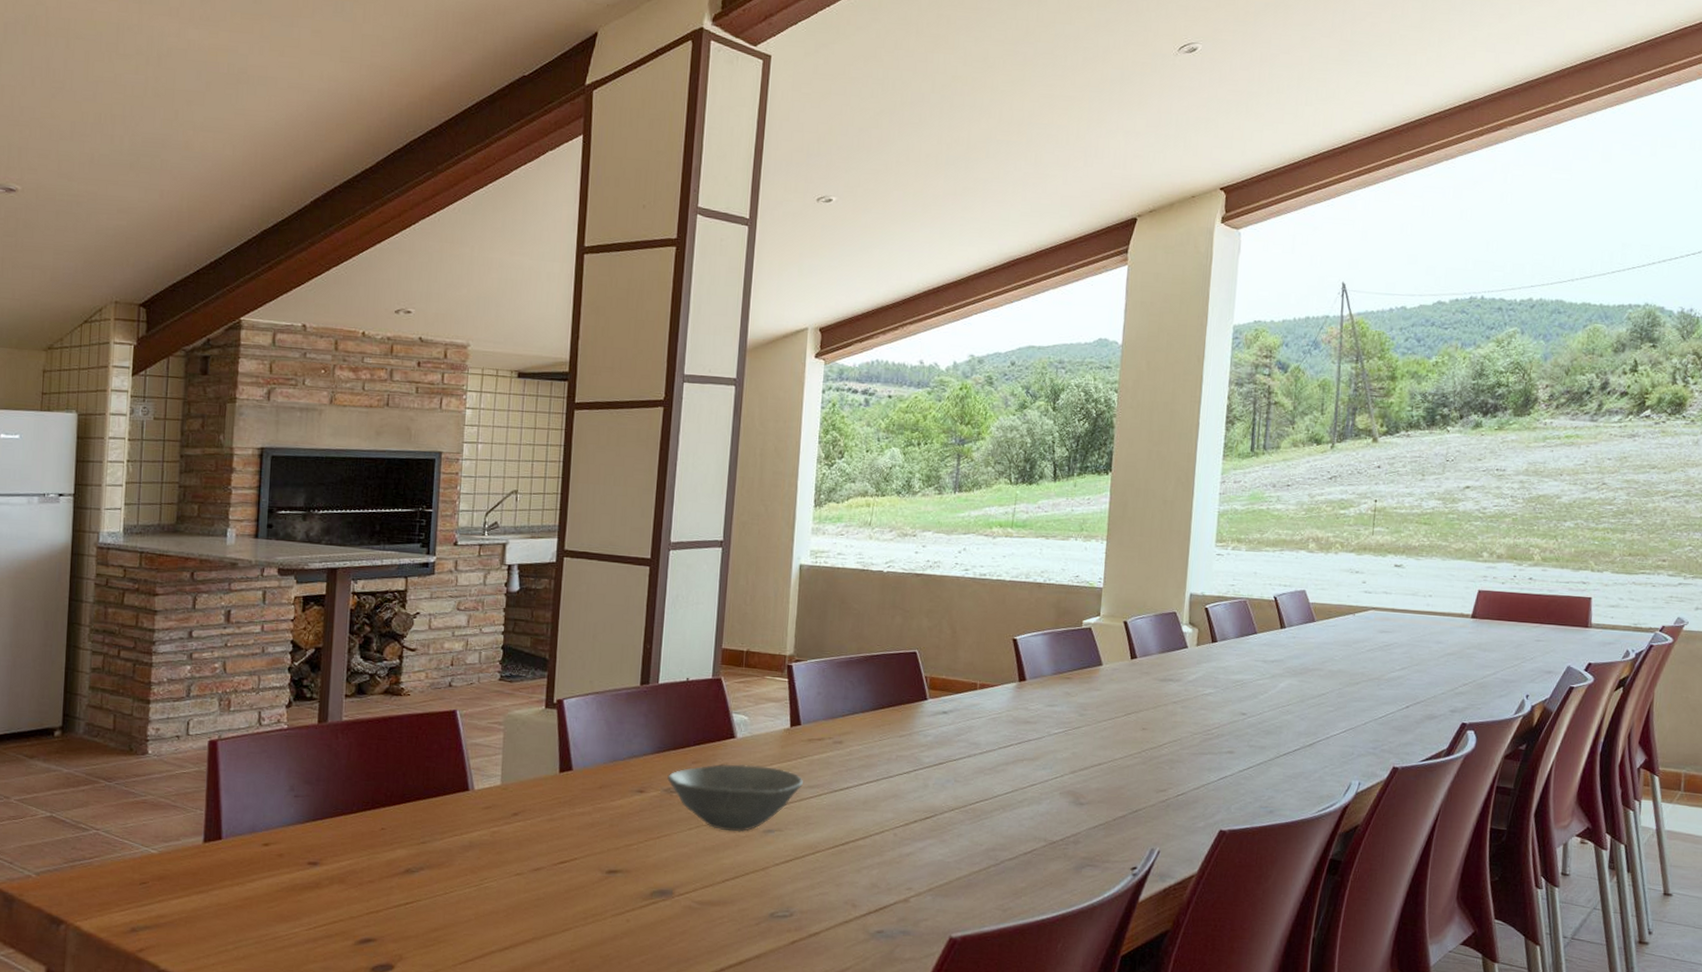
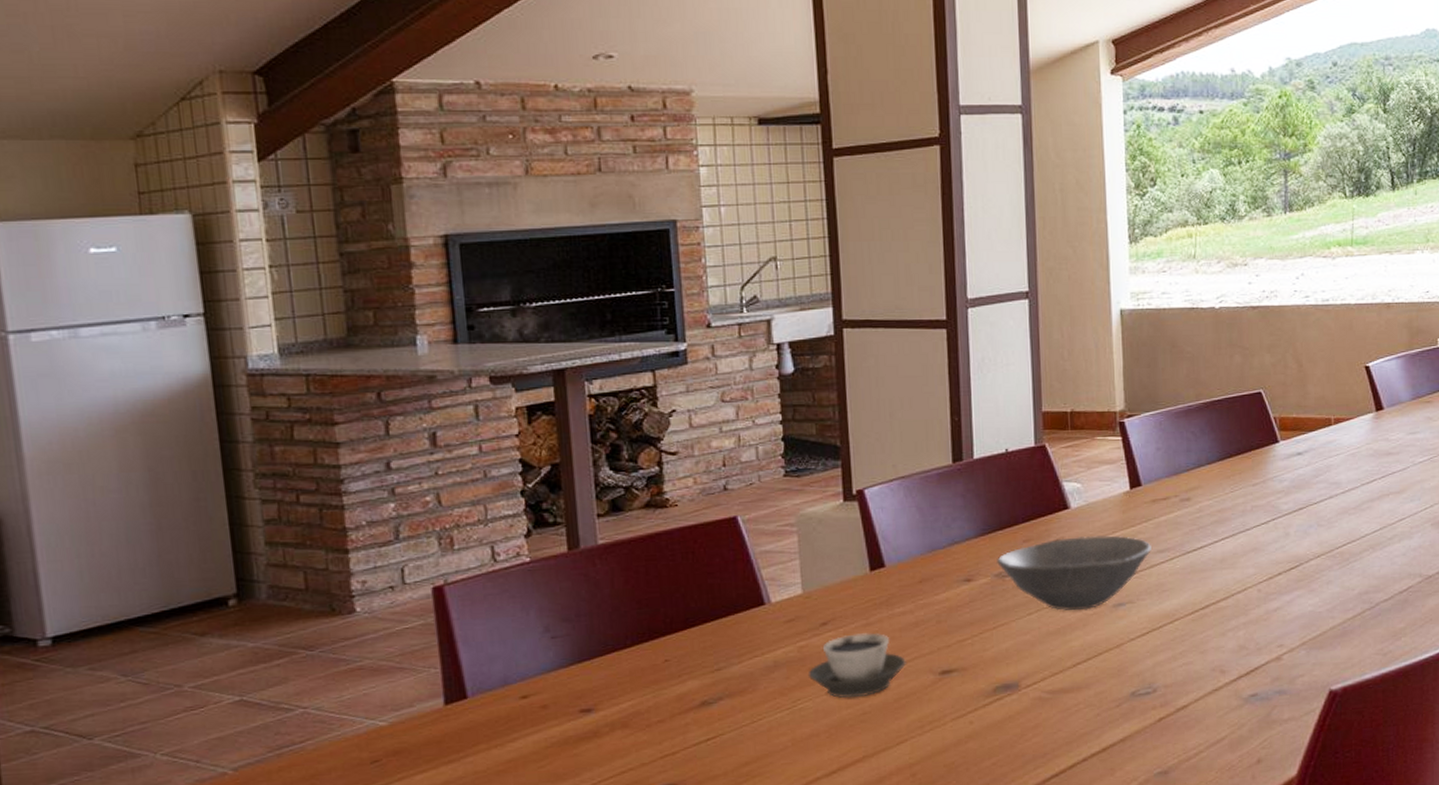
cup: none [496,826,580,884] -> present [807,632,906,698]

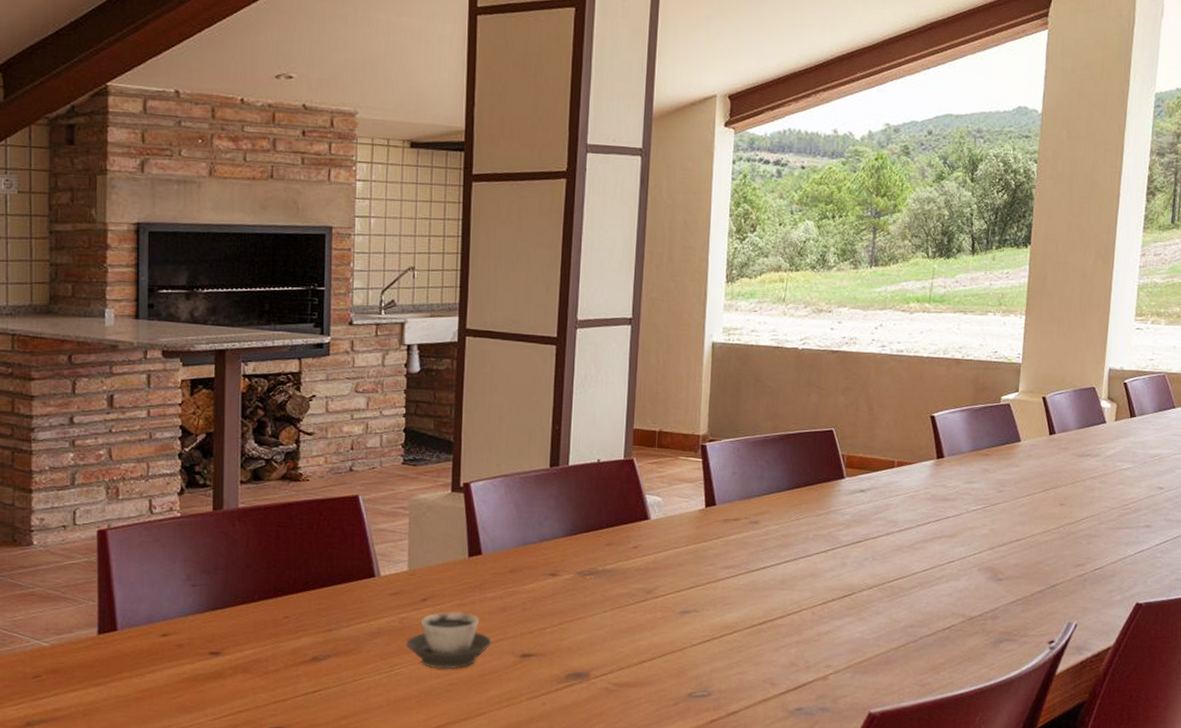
bowl: present [997,535,1151,611] -> none [580,545,719,614]

